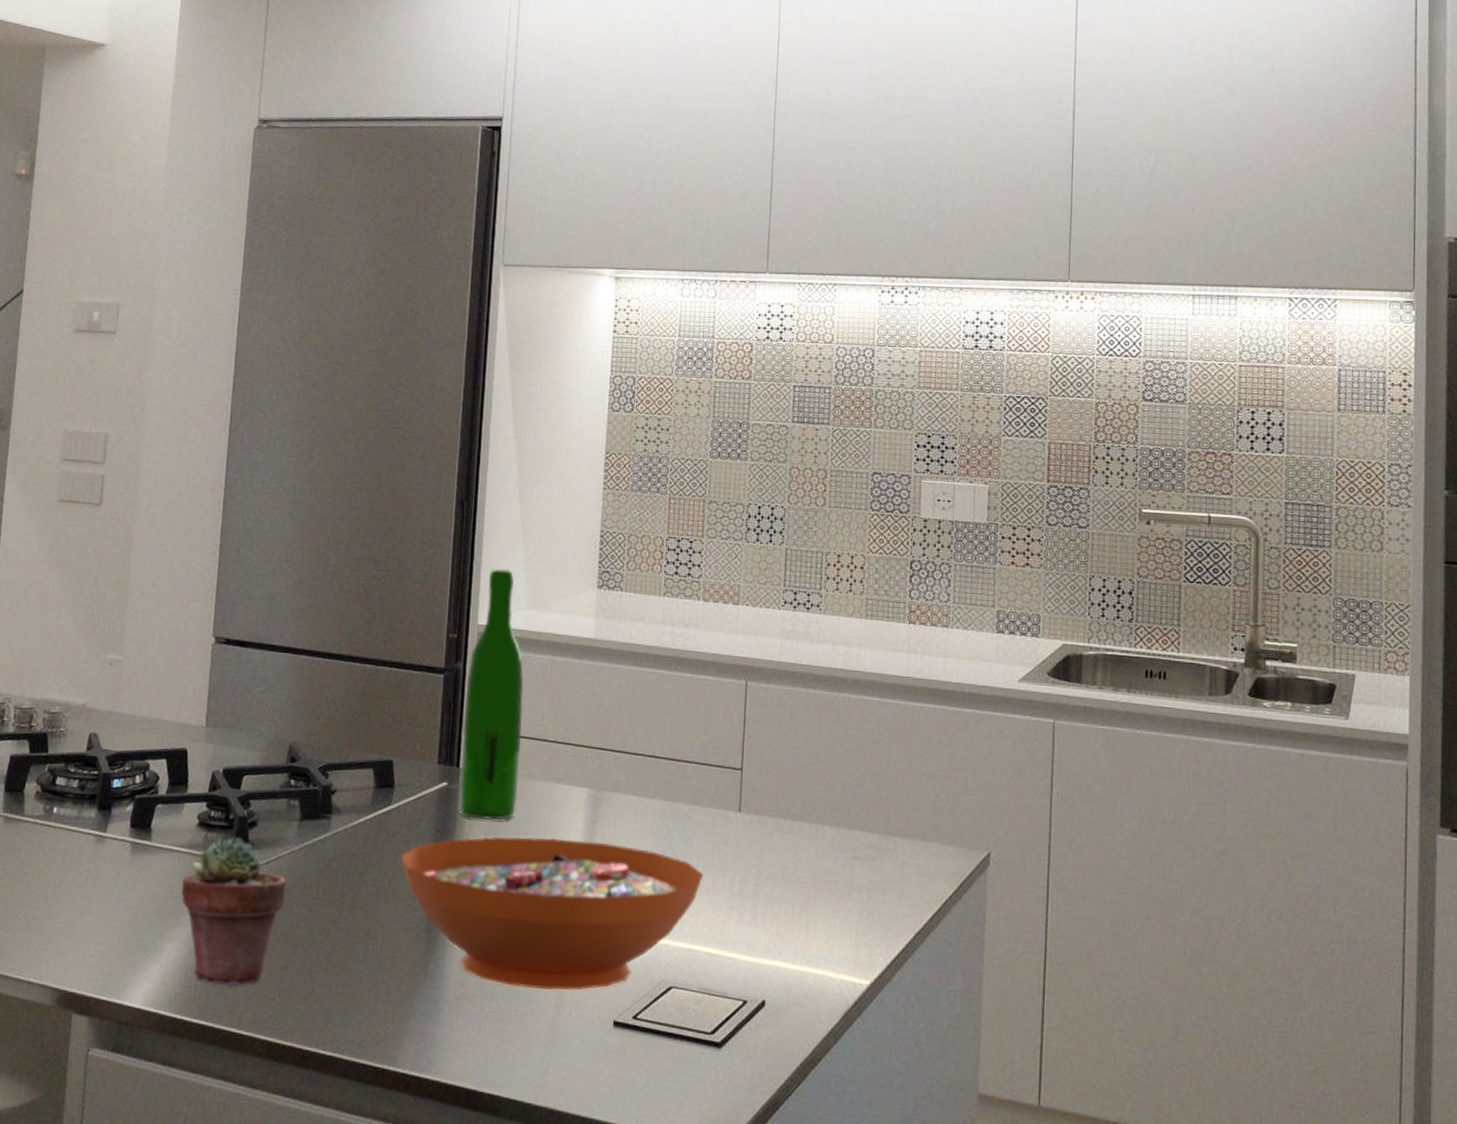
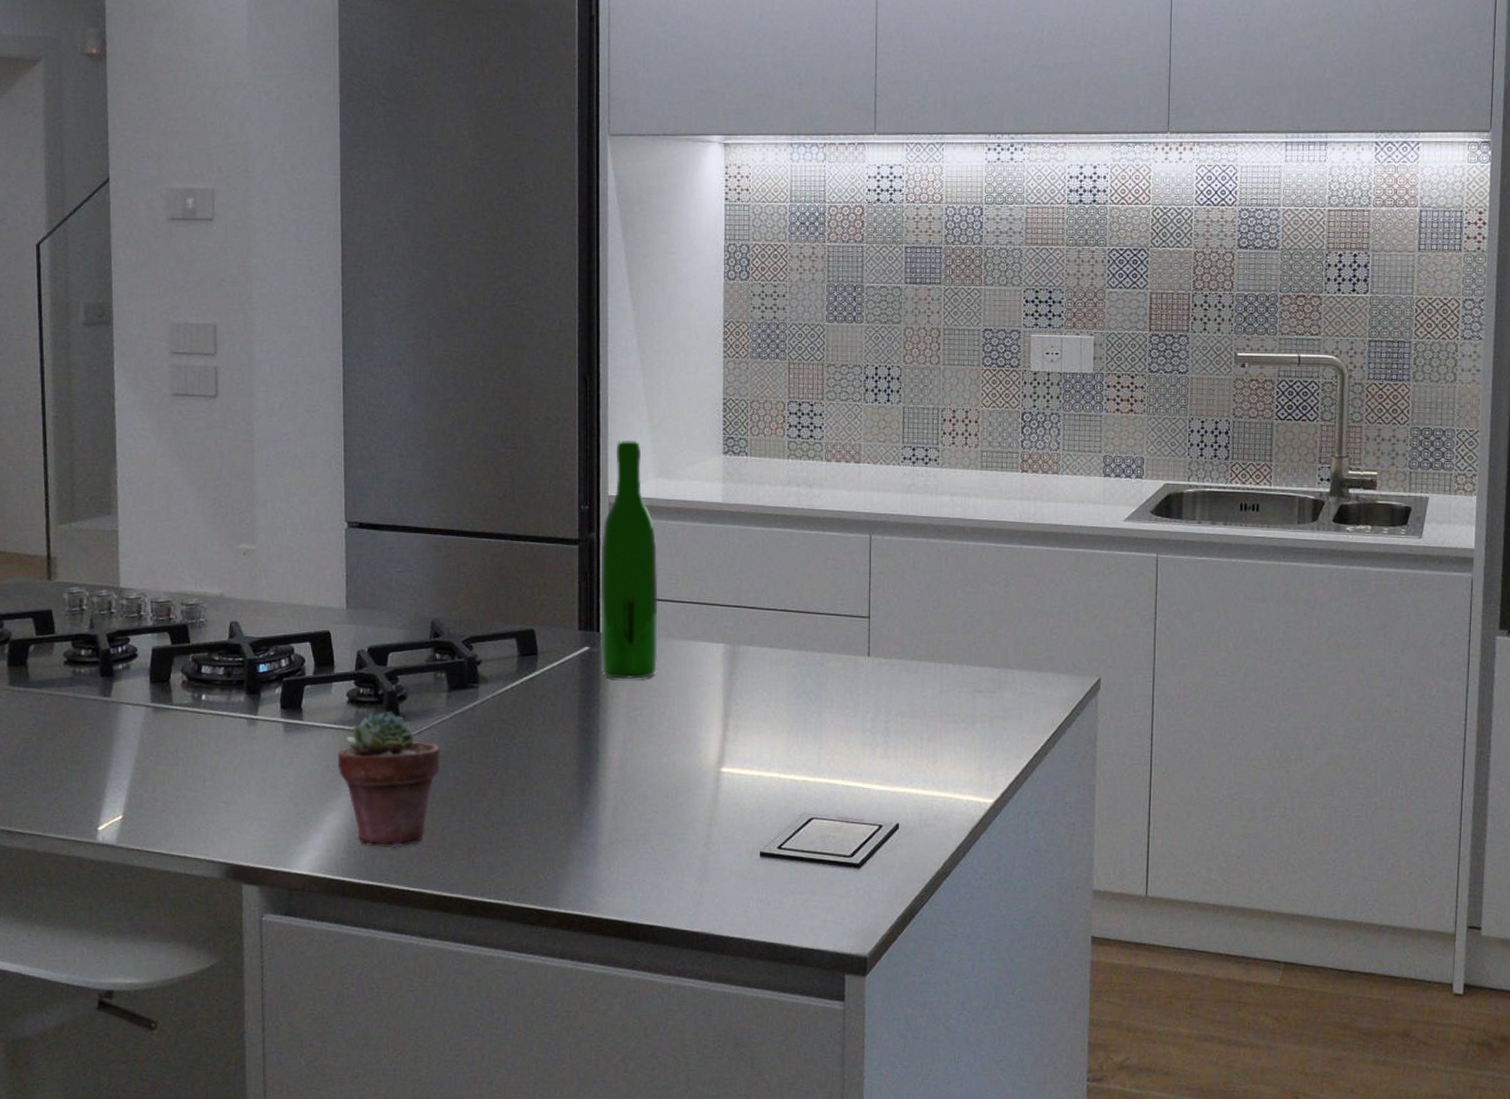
decorative bowl: present [401,836,704,991] -> none [550,692,838,830]

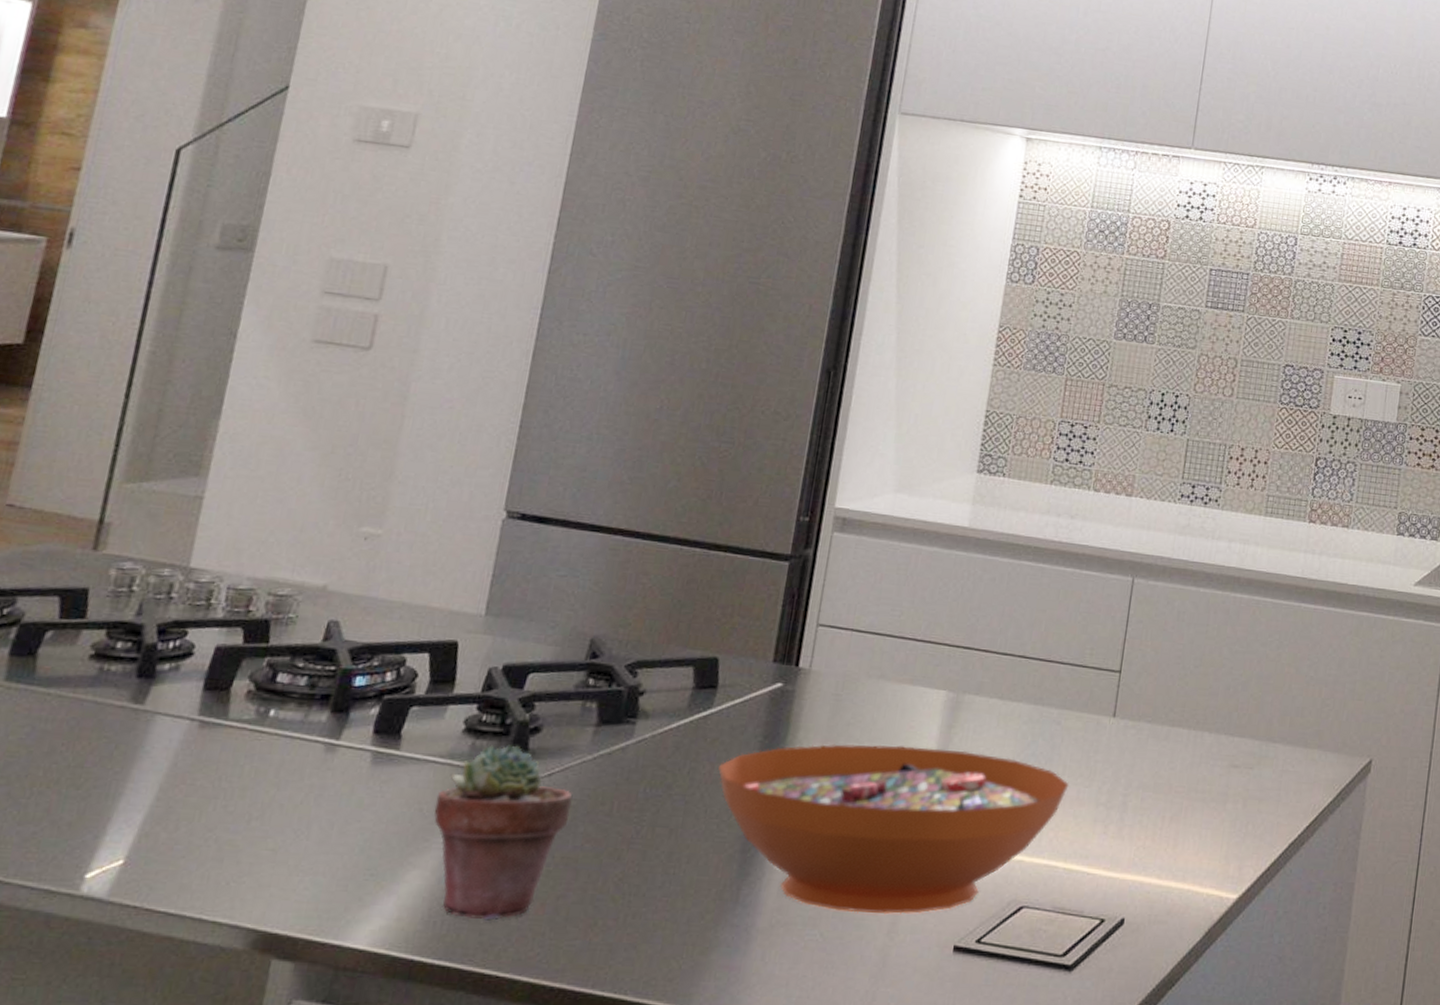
decorative bowl: none [550,692,838,830] -> present [718,744,1069,915]
wine bottle: present [599,441,658,680] -> none [793,446,885,726]

